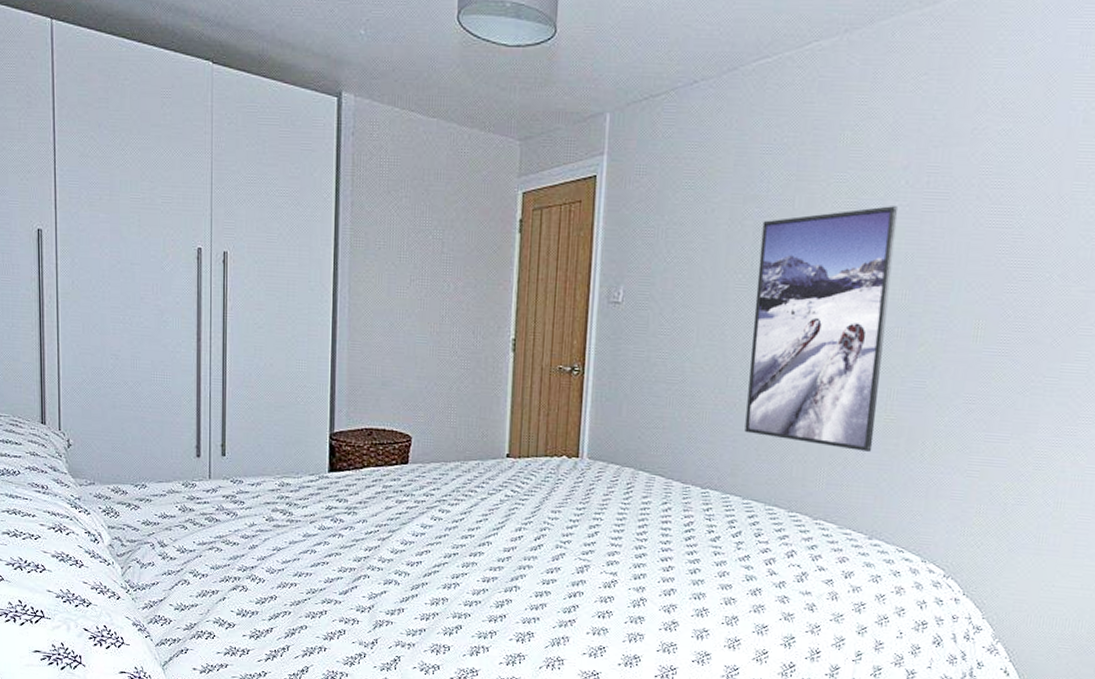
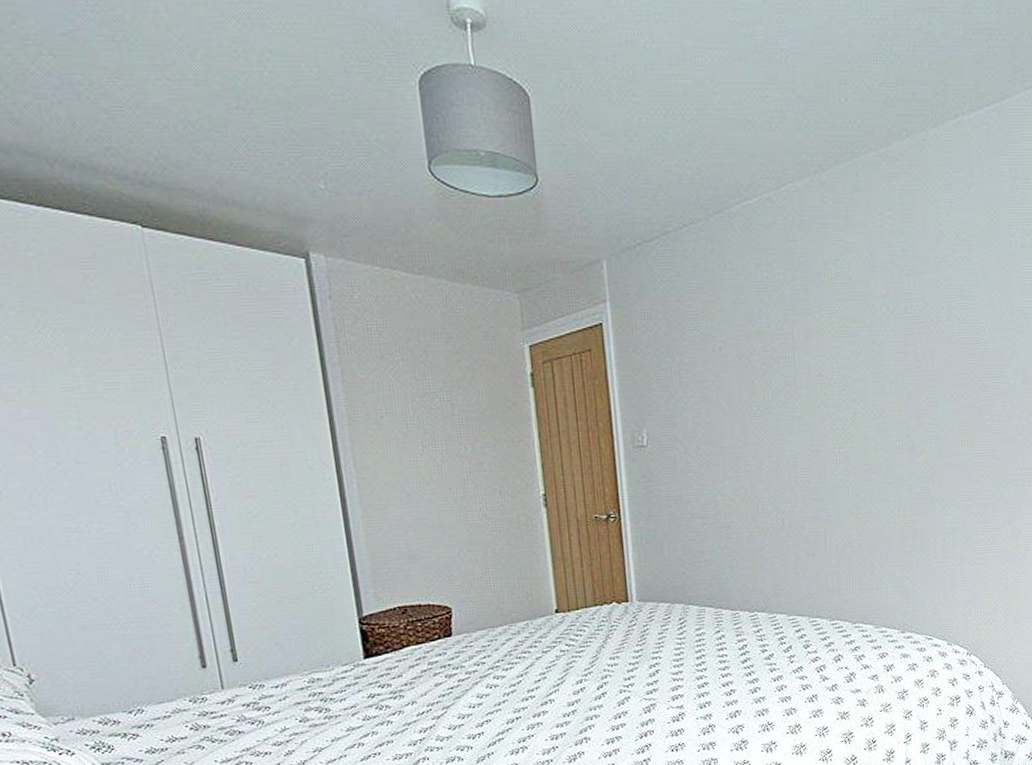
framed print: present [744,206,899,452] -> none [768,332,893,556]

